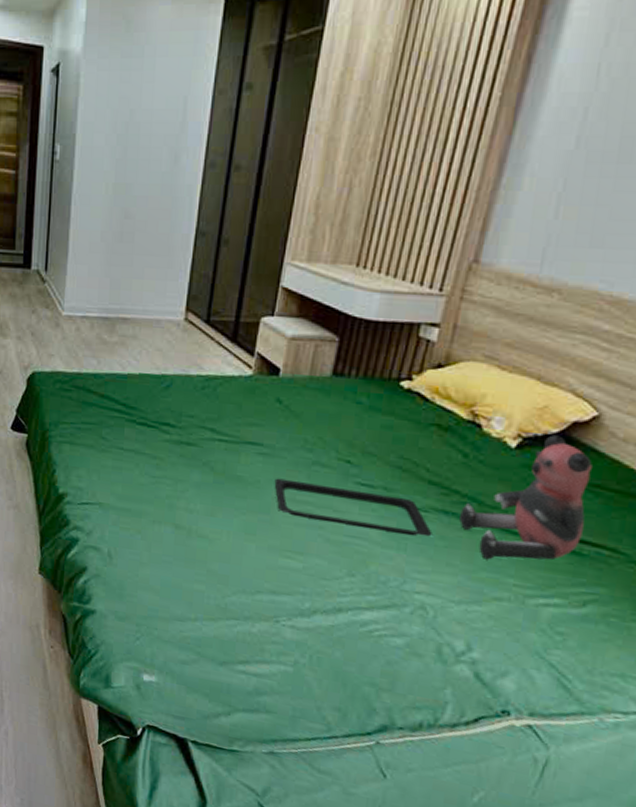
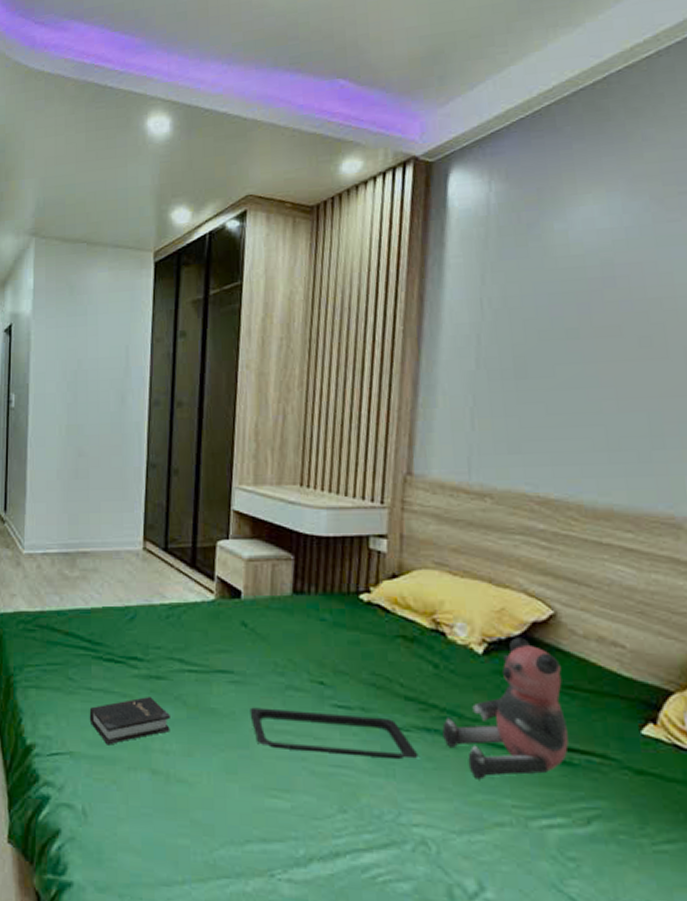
hardback book: none [119,460,198,500] -> present [89,697,171,745]

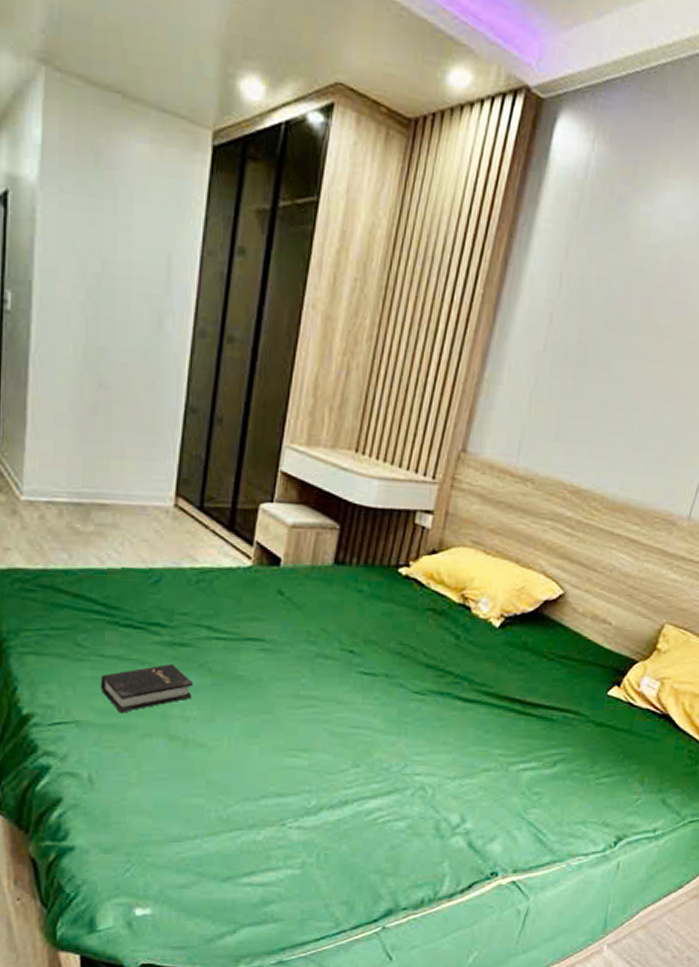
serving tray: present [250,707,419,760] -> none [277,674,430,720]
bear: present [442,635,569,780] -> none [453,612,560,734]

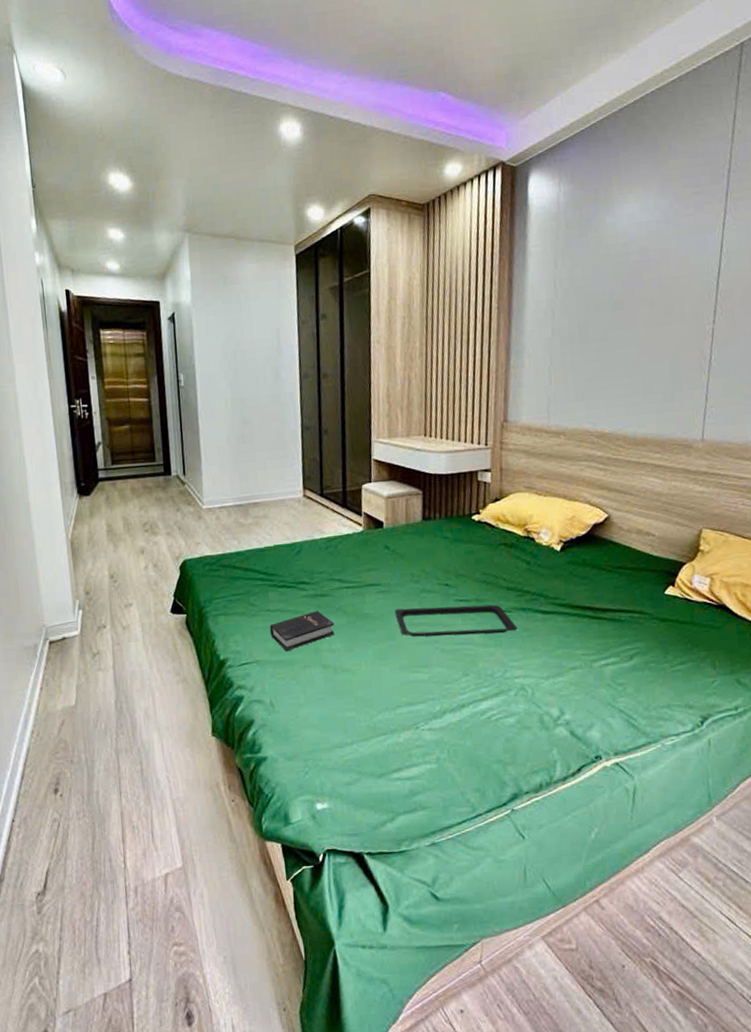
serving tray: none [277,674,430,720] -> present [394,604,518,637]

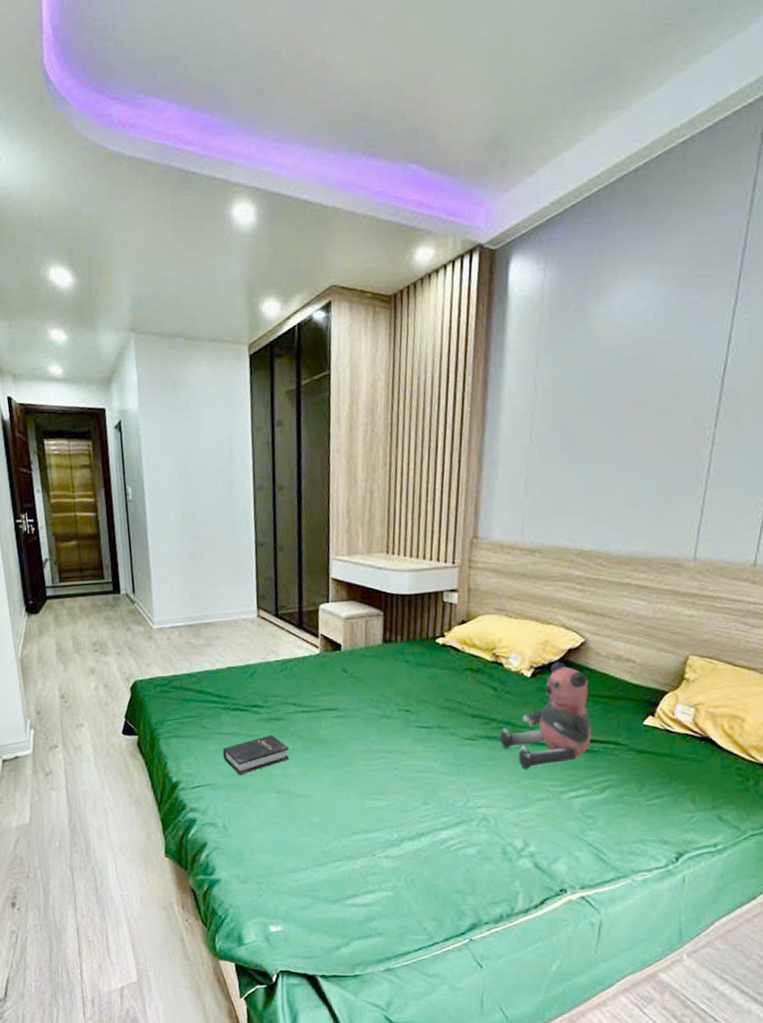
serving tray: present [394,604,518,637] -> none [352,732,482,764]
bear: none [533,535,618,640] -> present [500,660,591,770]

